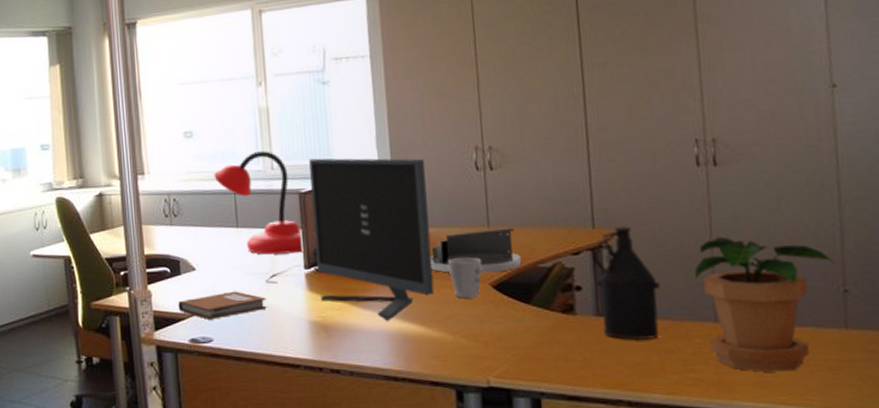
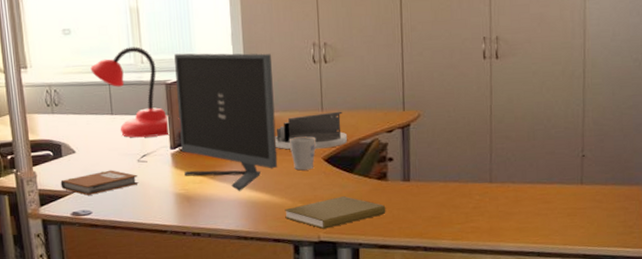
book: none [444,332,575,372] -> present [285,196,386,229]
bottle: present [593,226,661,341] -> none [402,108,452,200]
potted plant: present [694,236,836,372] -> none [477,115,578,220]

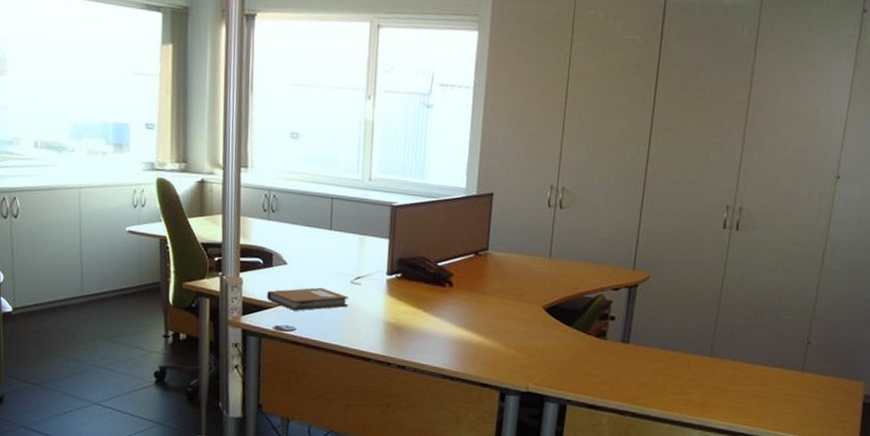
desk lamp: present [90,46,181,138] -> none [315,161,402,260]
monitor: present [174,53,278,192] -> none [398,175,507,329]
desk organizer: present [275,111,348,150] -> none [496,259,572,298]
book: present [285,196,386,229] -> none [495,349,600,380]
mug: present [289,136,316,171] -> none [511,281,540,317]

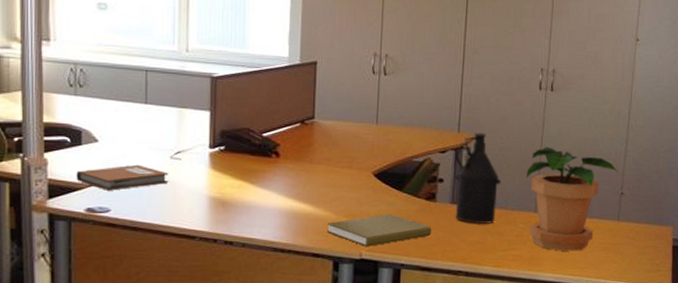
book: none [495,349,600,380] -> present [327,214,432,246]
bottle: none [625,270,676,366] -> present [454,132,502,225]
potted plant: none [703,289,807,400] -> present [526,147,619,251]

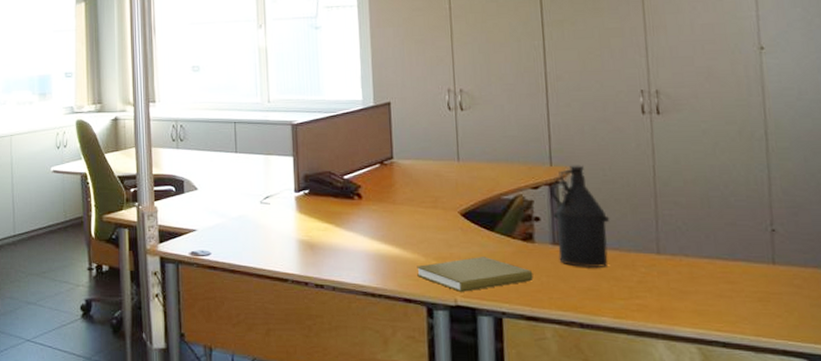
notebook: present [76,164,169,191] -> none [181,210,260,235]
potted plant: present [526,147,619,251] -> none [640,177,764,301]

